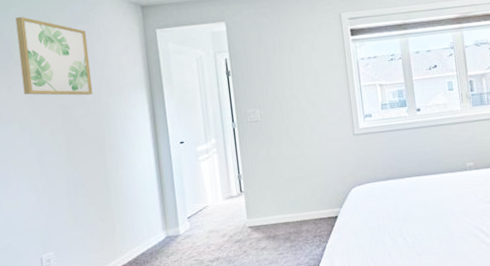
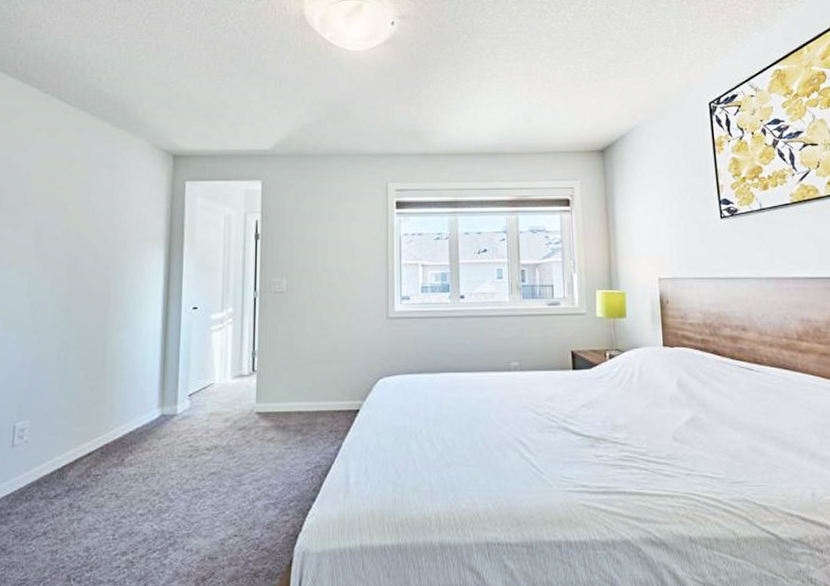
wall art: present [15,17,93,96] -> none [30,154,110,246]

